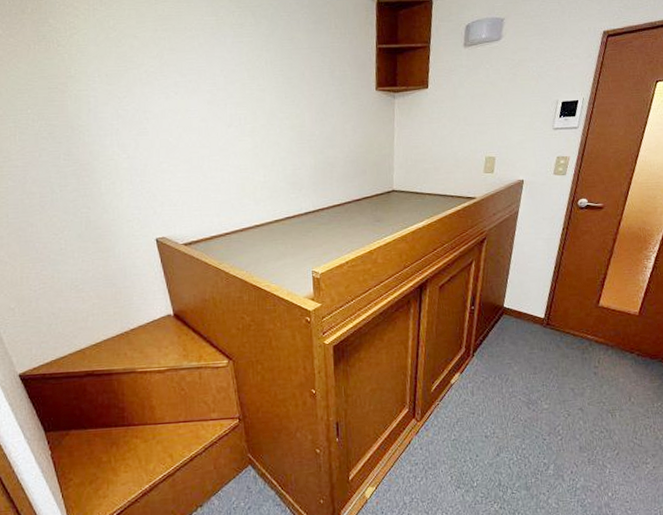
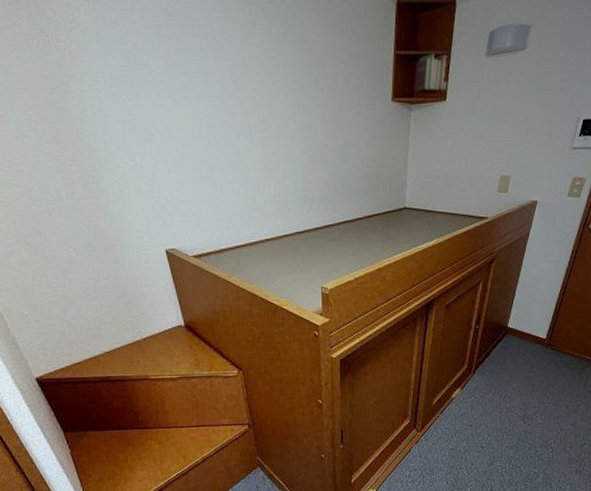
books: none [396,44,429,83] -> present [414,52,449,94]

